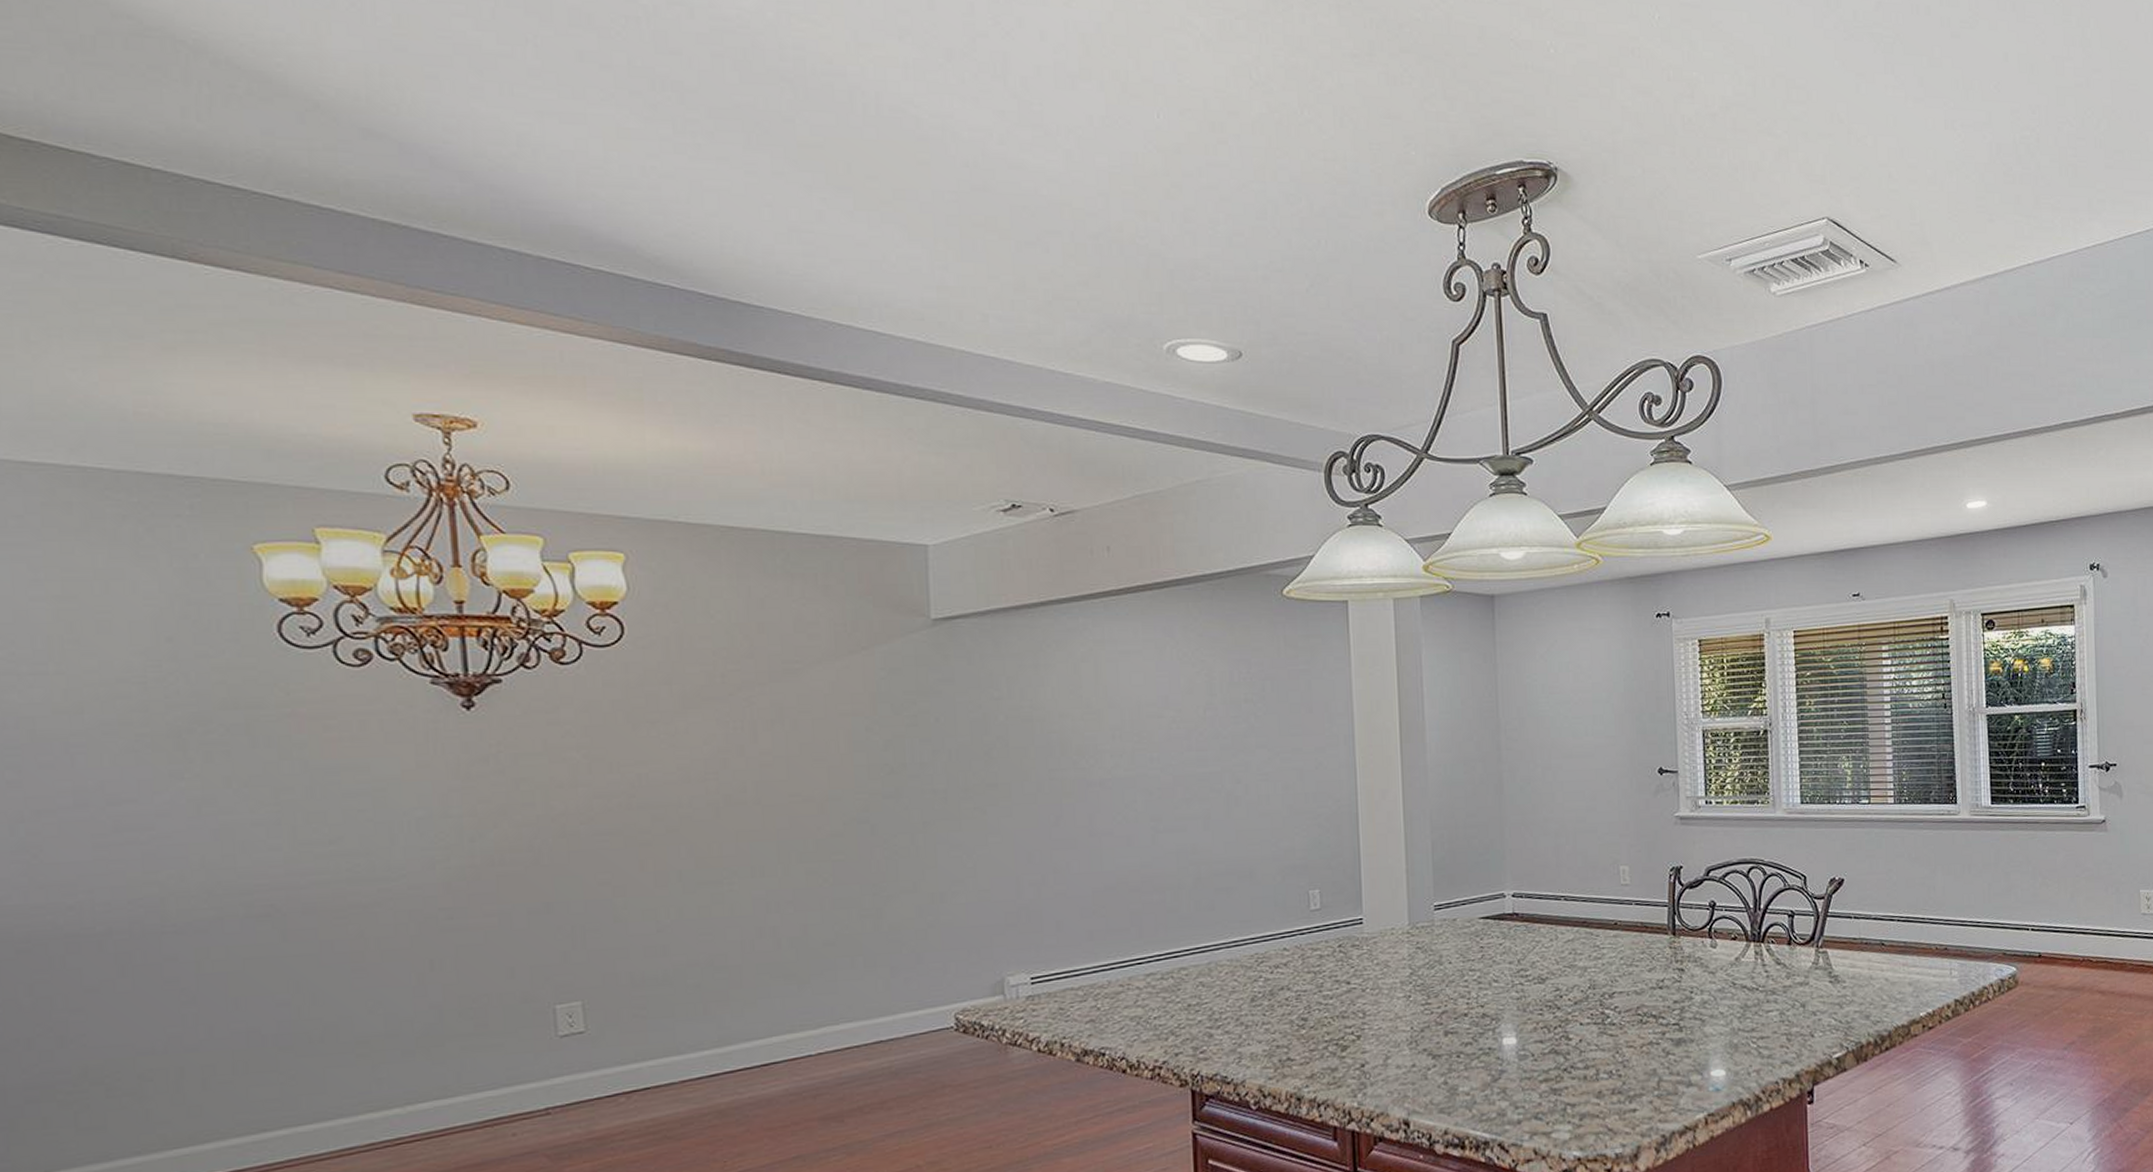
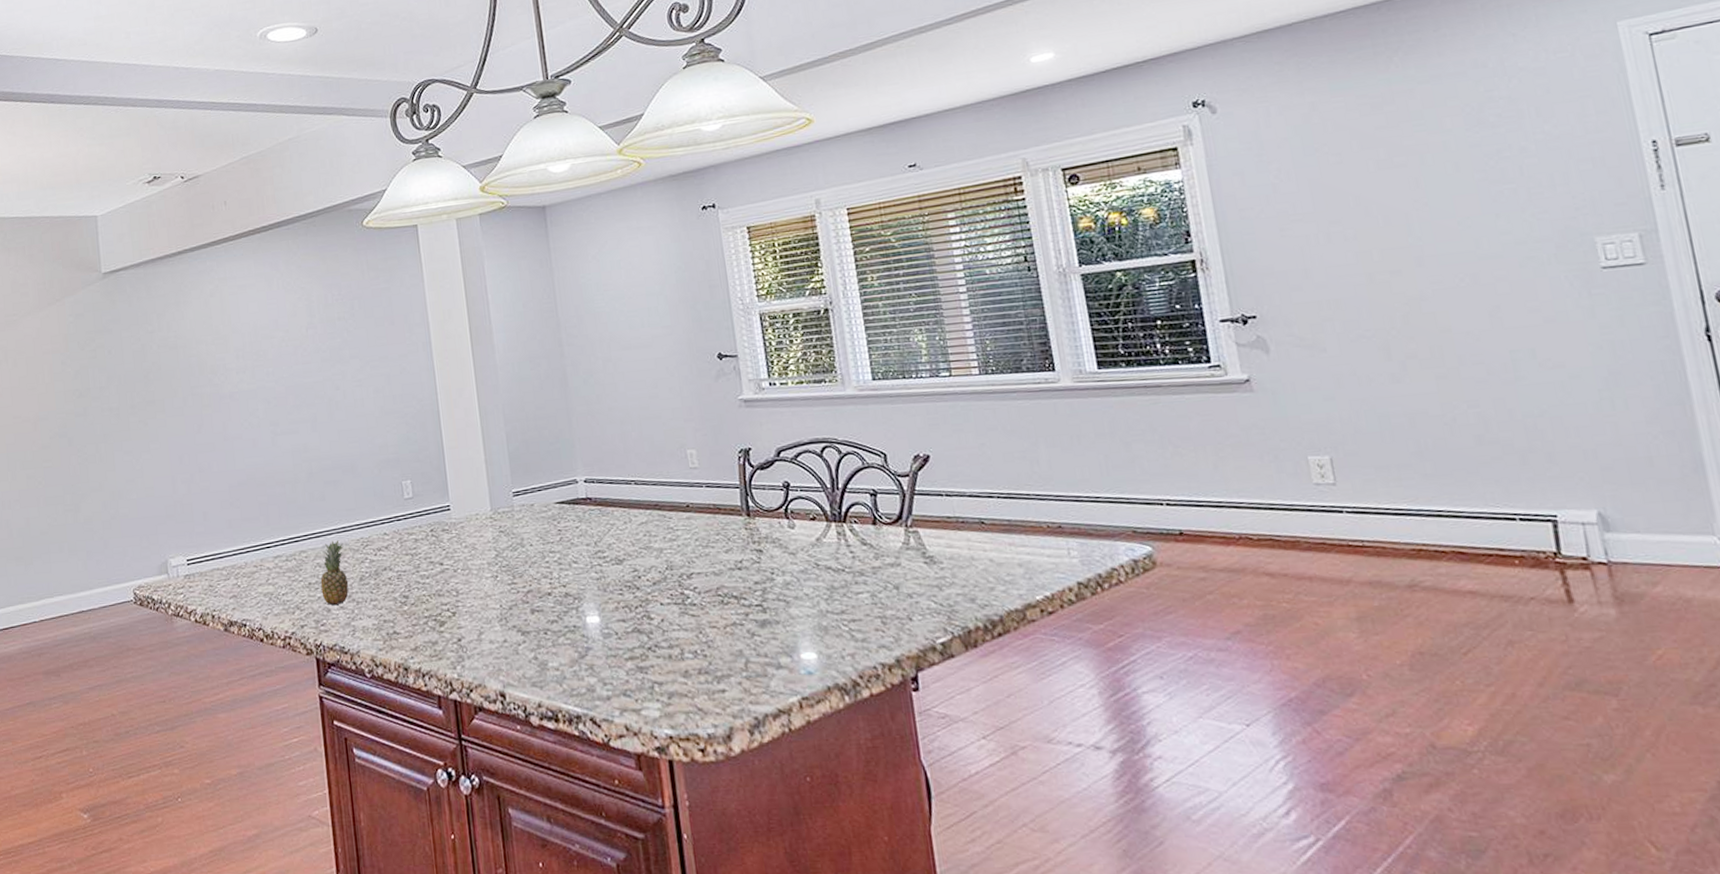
fruit: none [1202,955,1237,1029] -> present [320,540,349,605]

